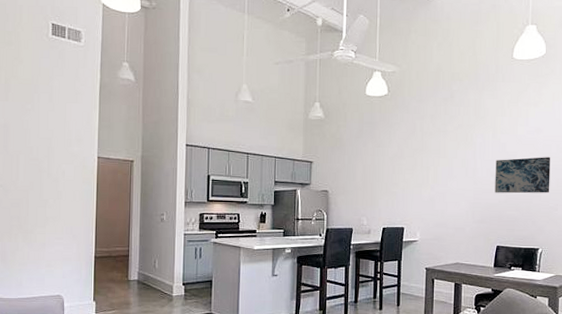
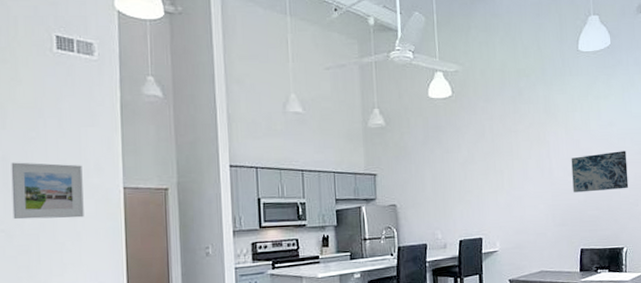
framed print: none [9,129,66,180] -> present [11,162,84,220]

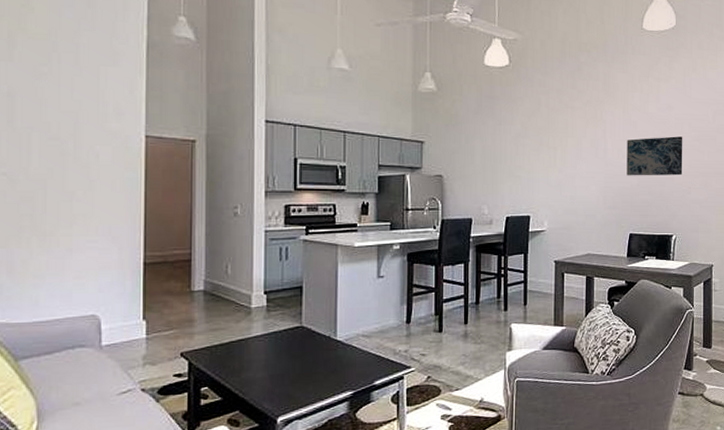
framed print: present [11,162,84,220] -> none [17,99,99,166]

